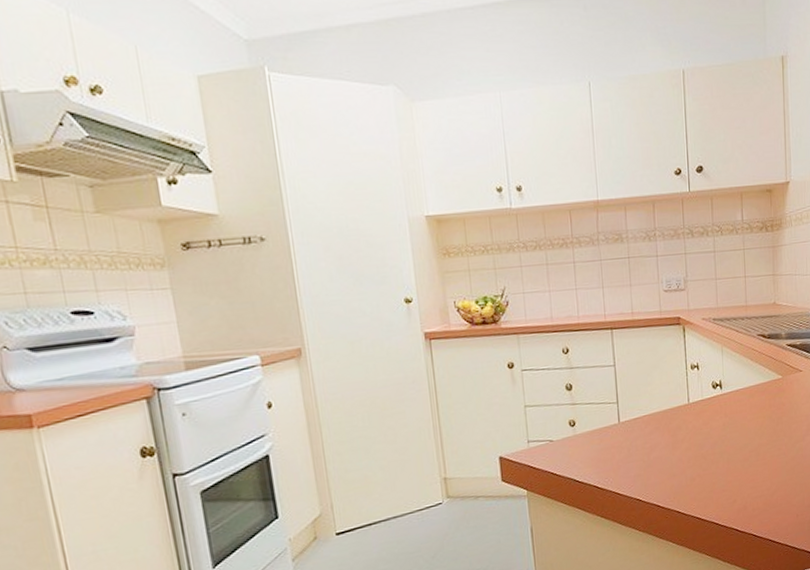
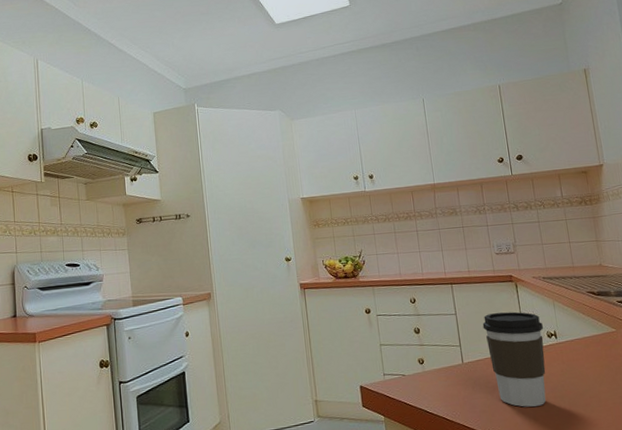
coffee cup: none [644,360,708,468] -> present [482,311,546,407]

